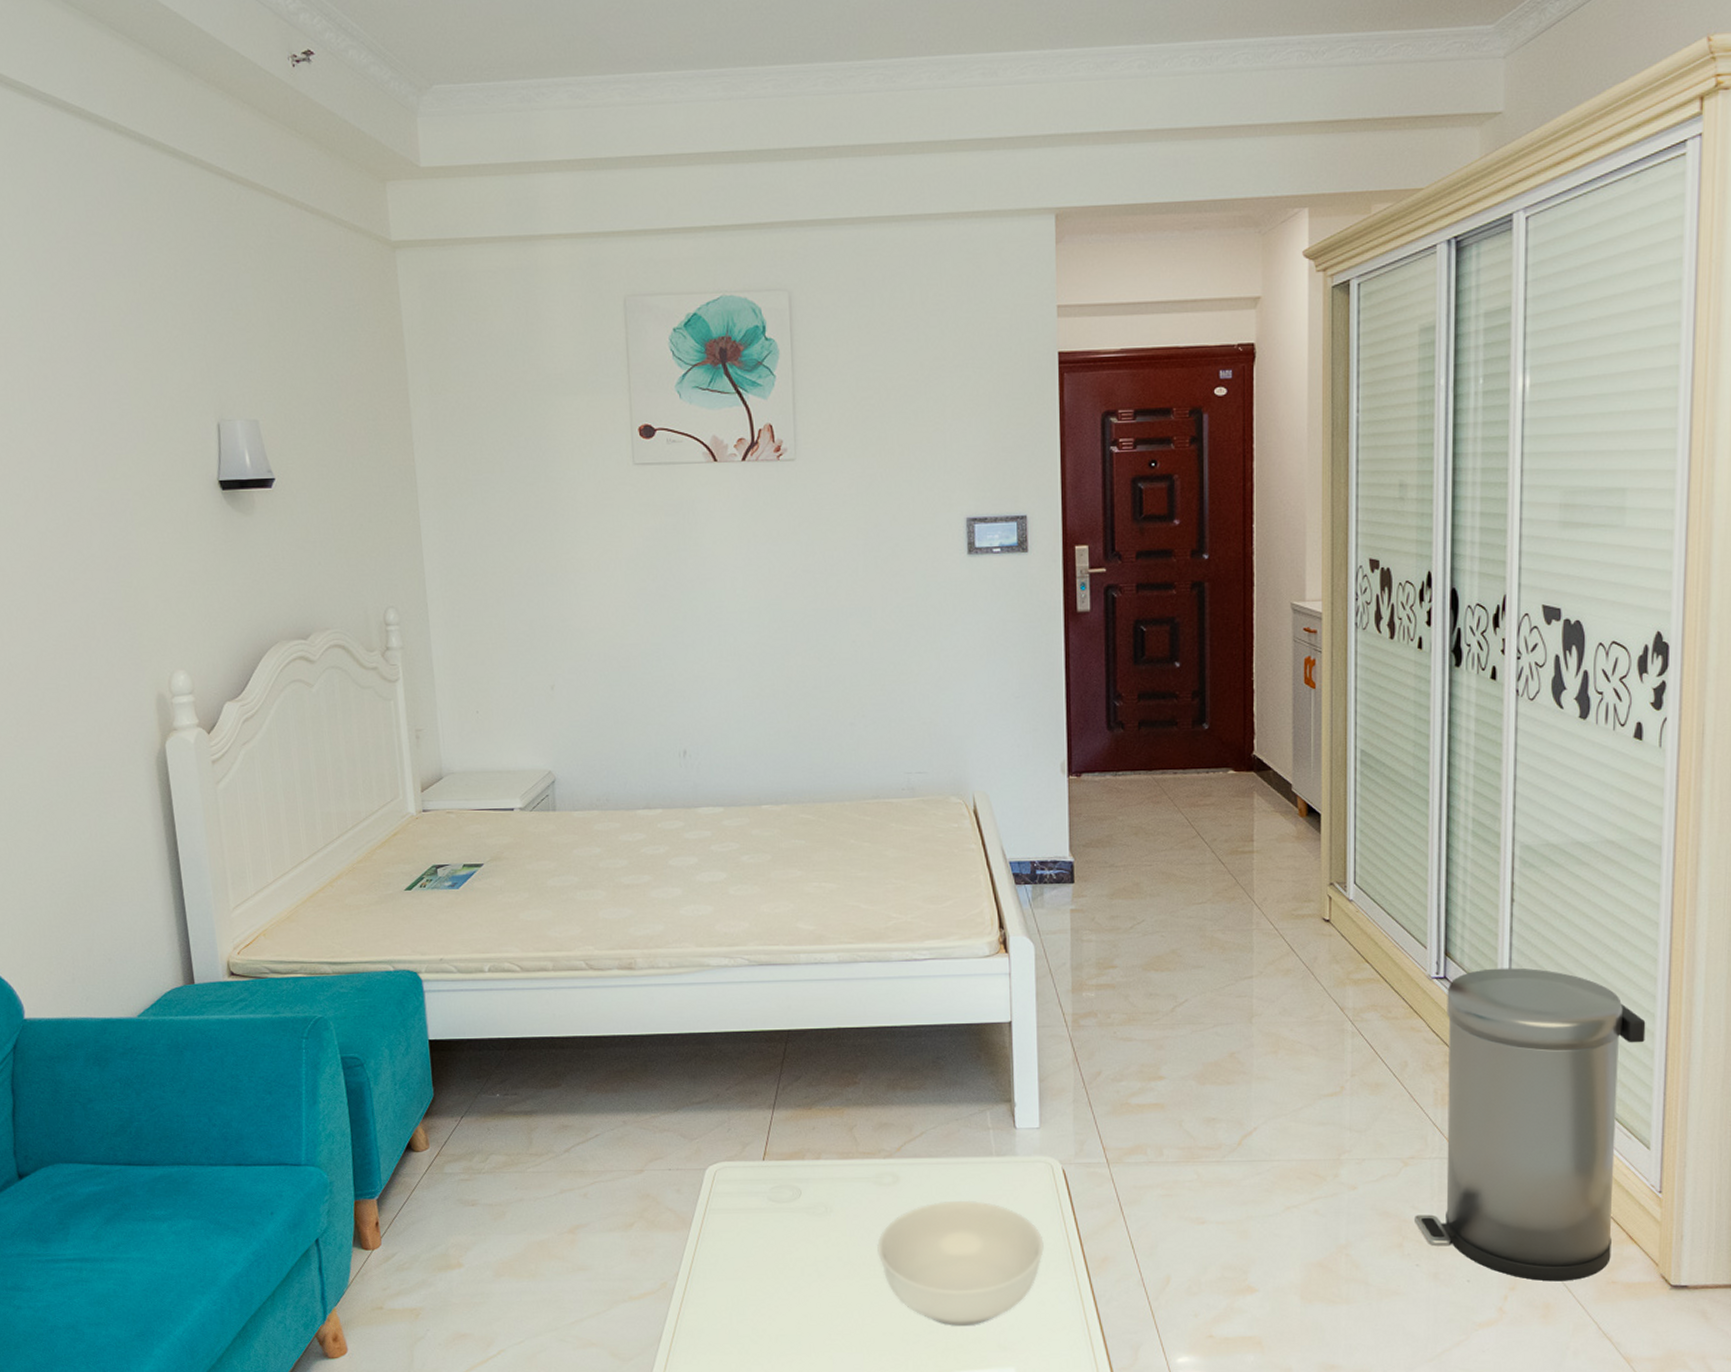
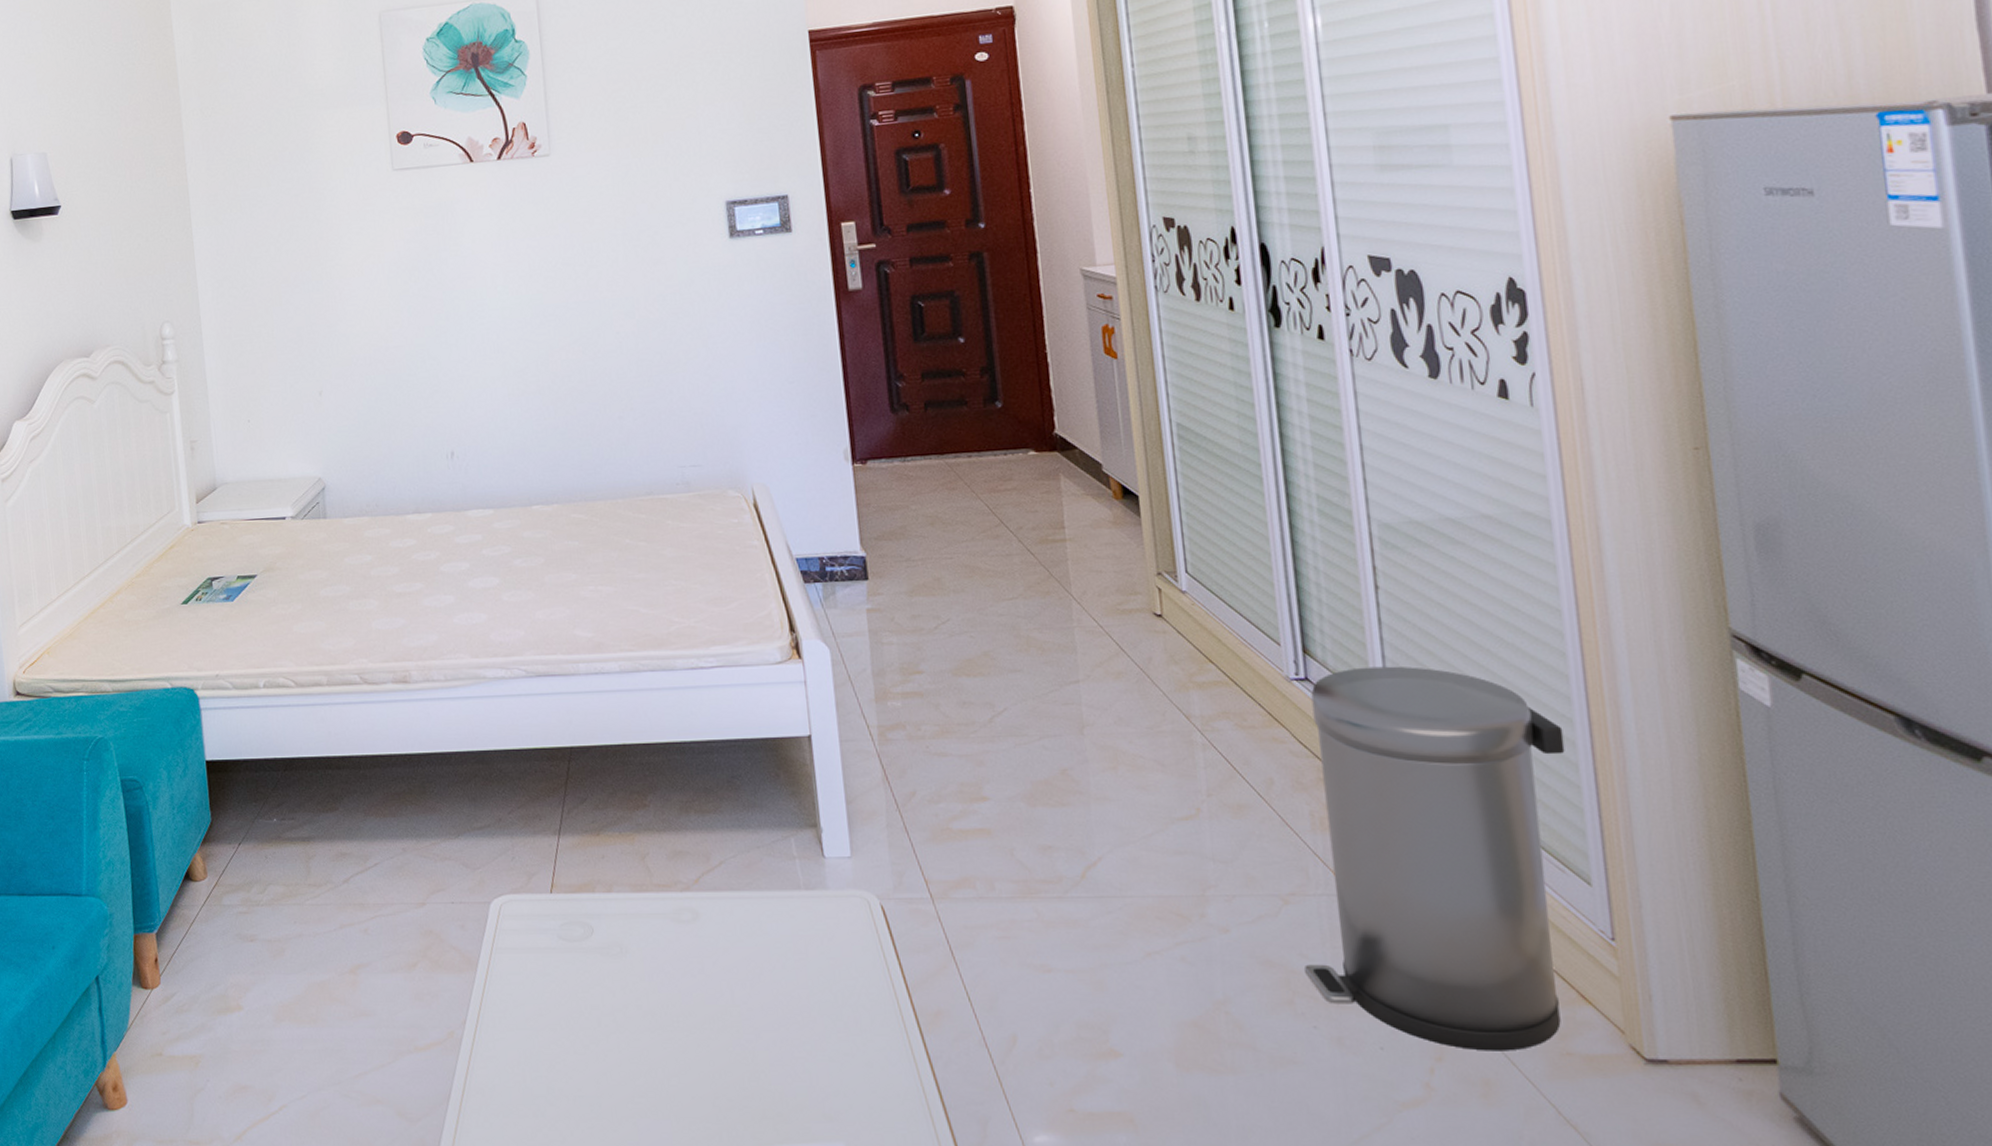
bowl: present [877,1200,1044,1326] -> none [679,941,867,1090]

